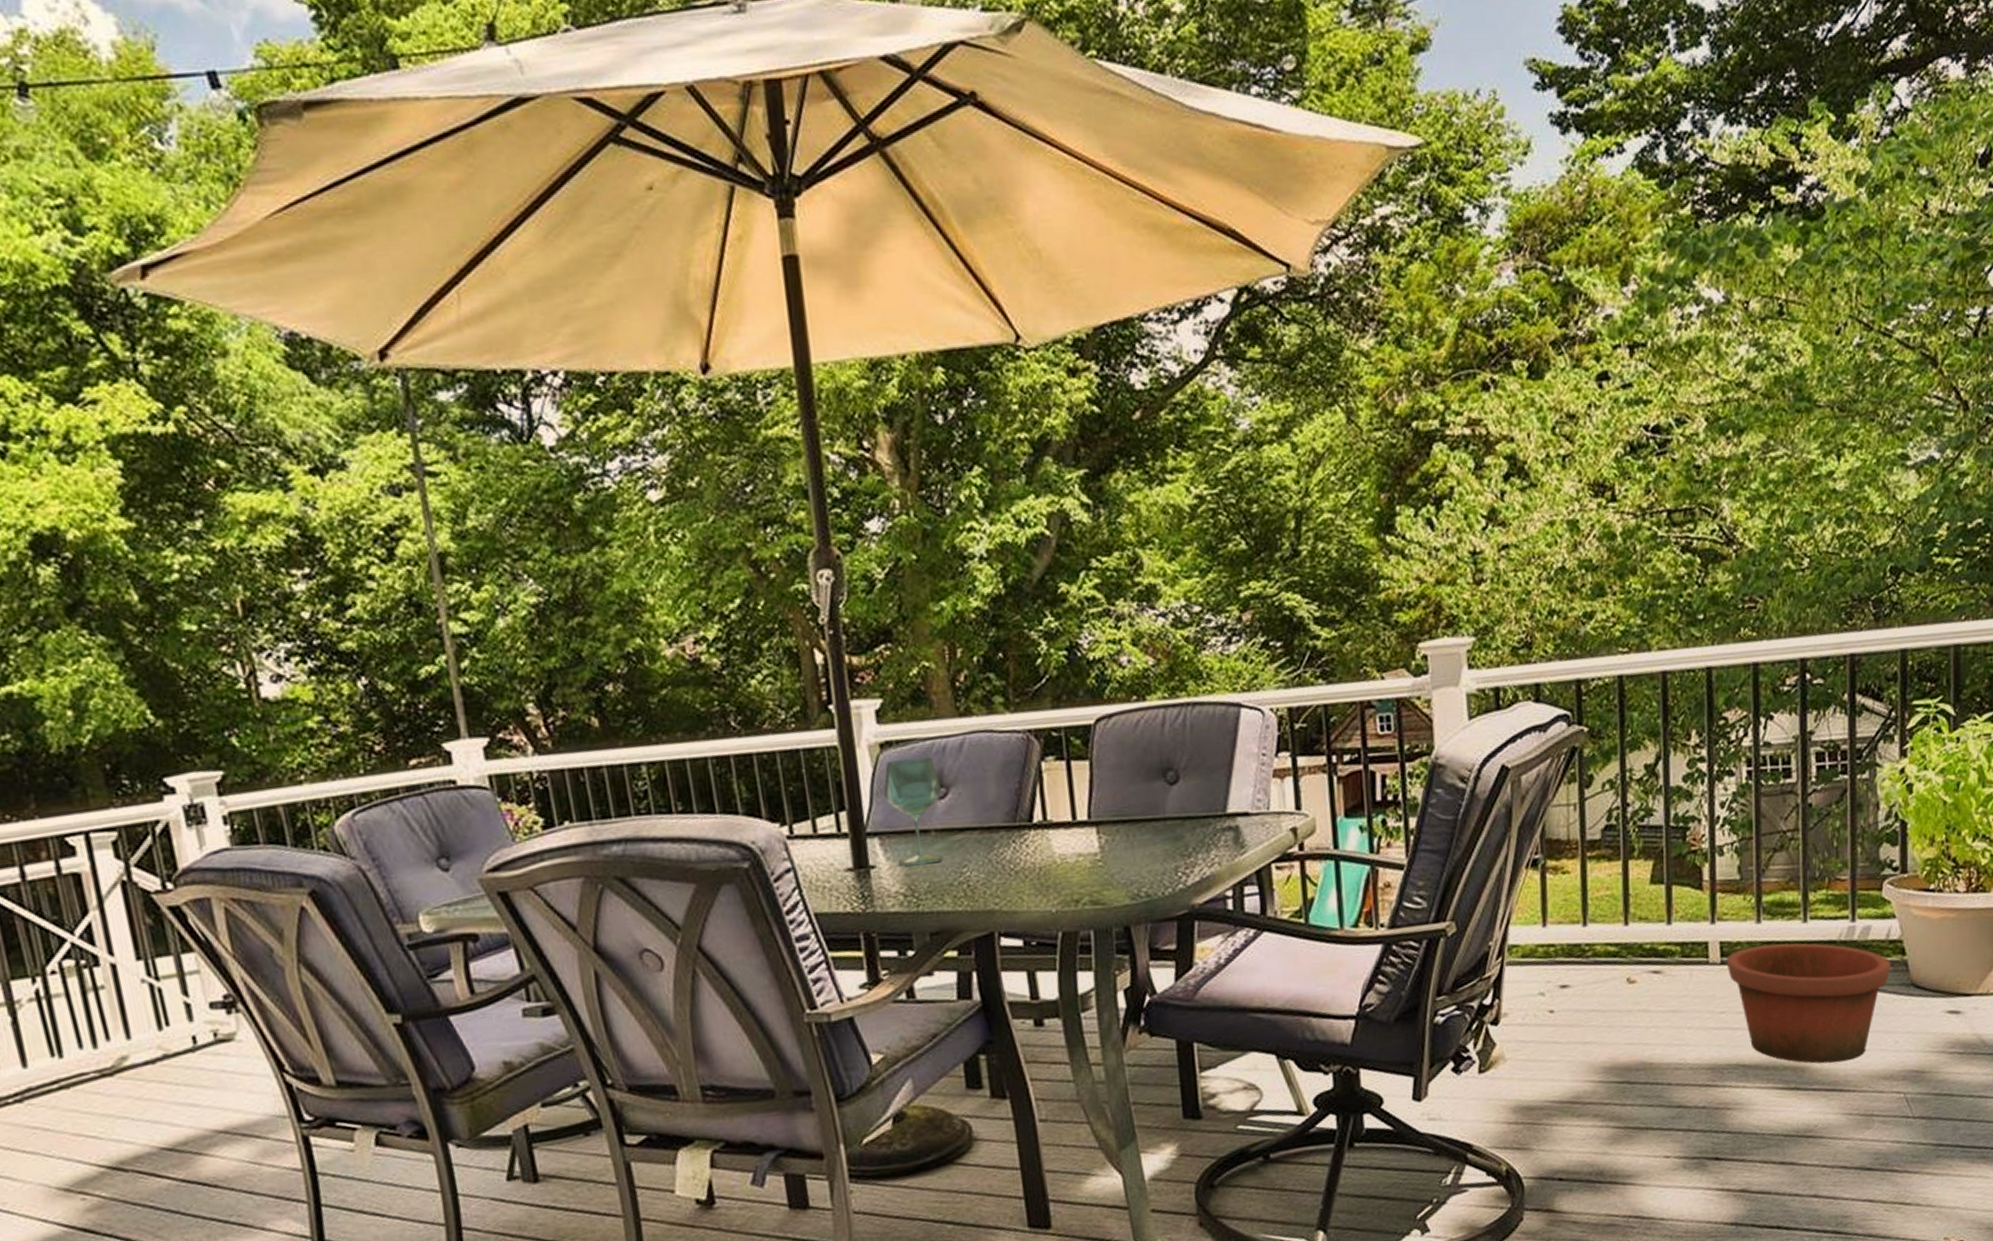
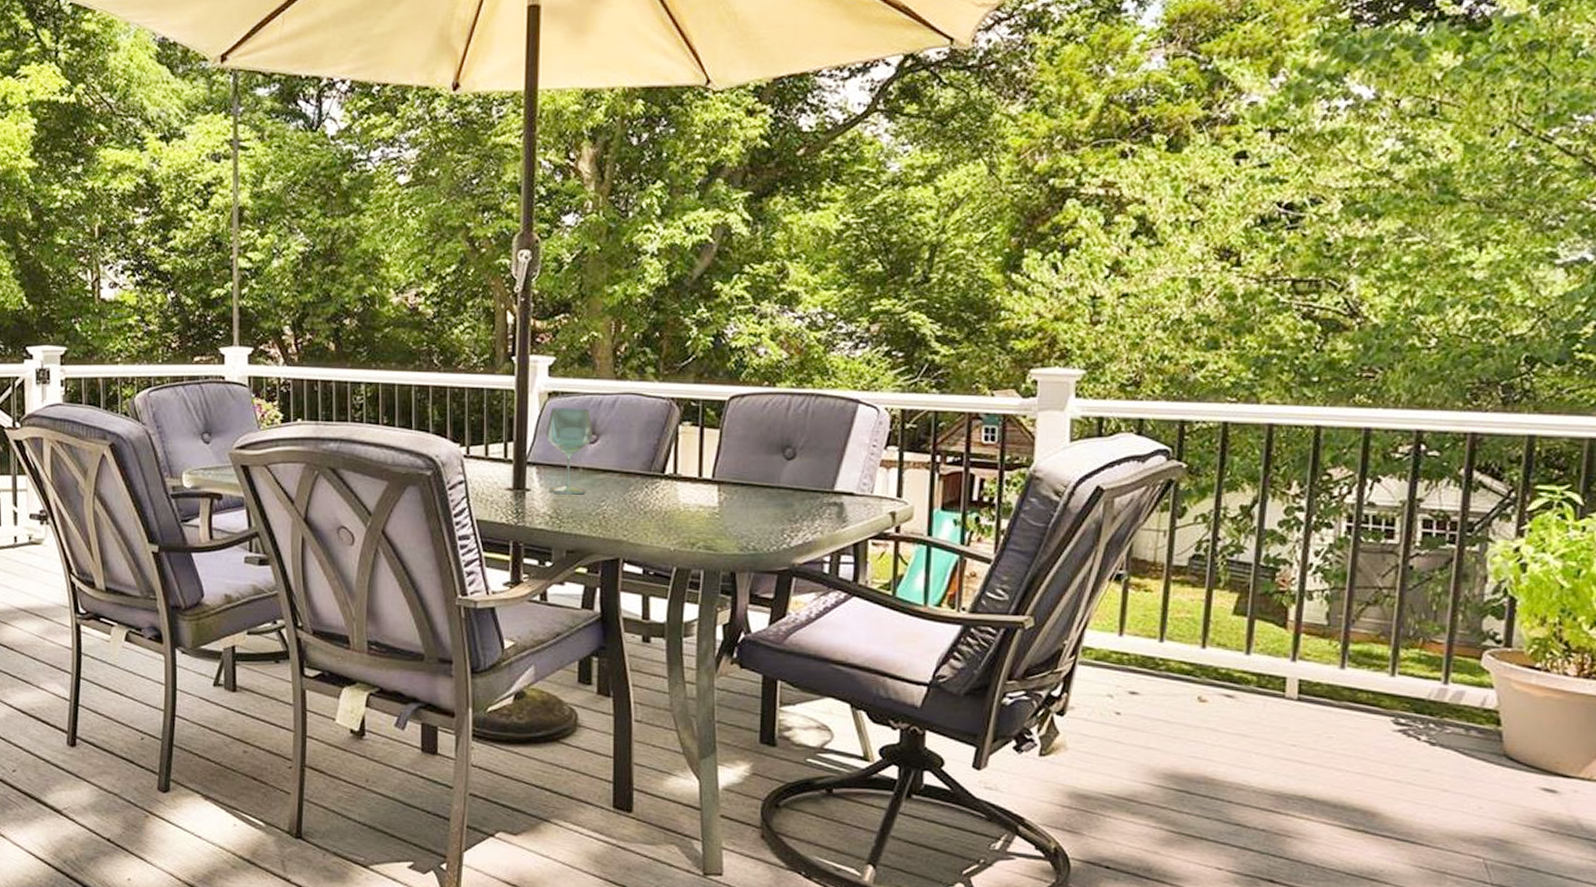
pot: present [1726,943,1892,1064] -> none [1303,690,1484,816]

